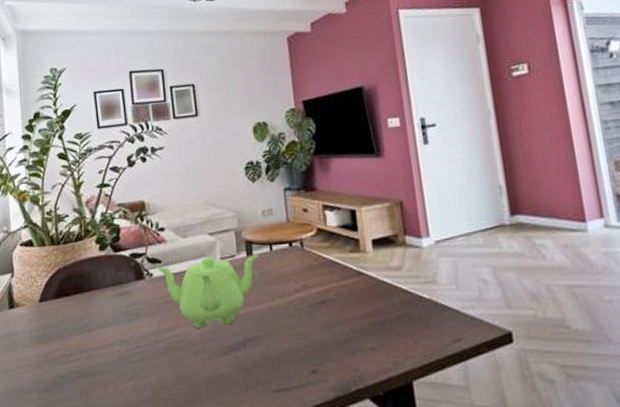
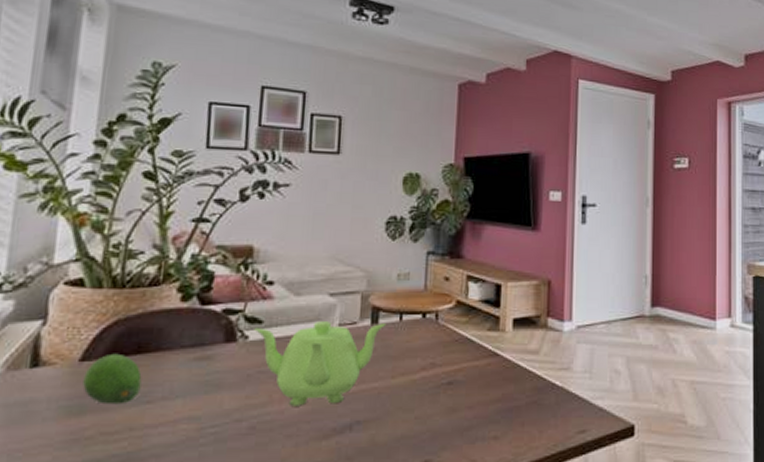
fruit: none [44,294,83,334] -> present [83,353,142,405]

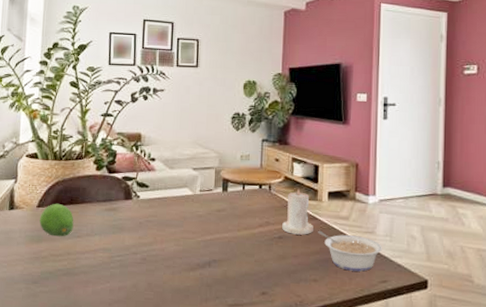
teapot: present [254,321,387,406] -> none [143,188,233,247]
candle: none [452,315,494,378] -> present [282,188,313,235]
legume: none [499,370,580,421] -> present [318,230,382,272]

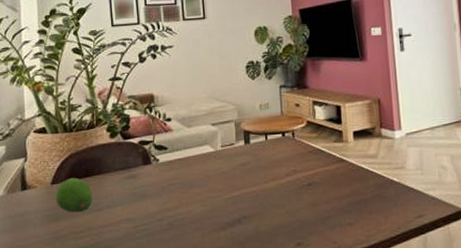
candle: present [282,188,313,235] -> none [310,131,343,180]
legume: present [318,230,382,272] -> none [347,172,414,210]

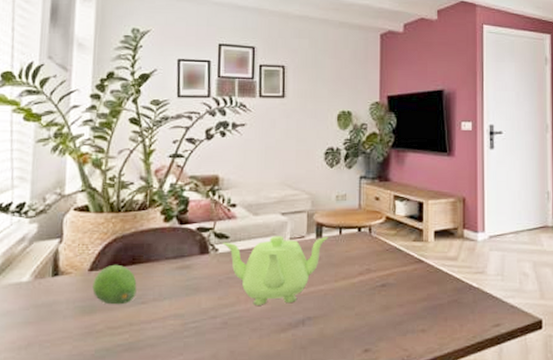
teapot: none [162,143,256,208] -> present [222,236,329,305]

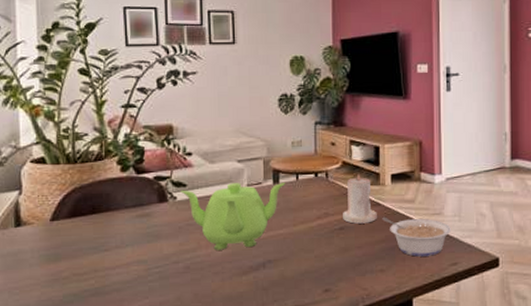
fruit: present [92,264,137,305] -> none [55,214,99,253]
candle: none [385,229,419,281] -> present [343,173,377,224]
legume: none [424,274,494,317] -> present [382,216,451,257]

